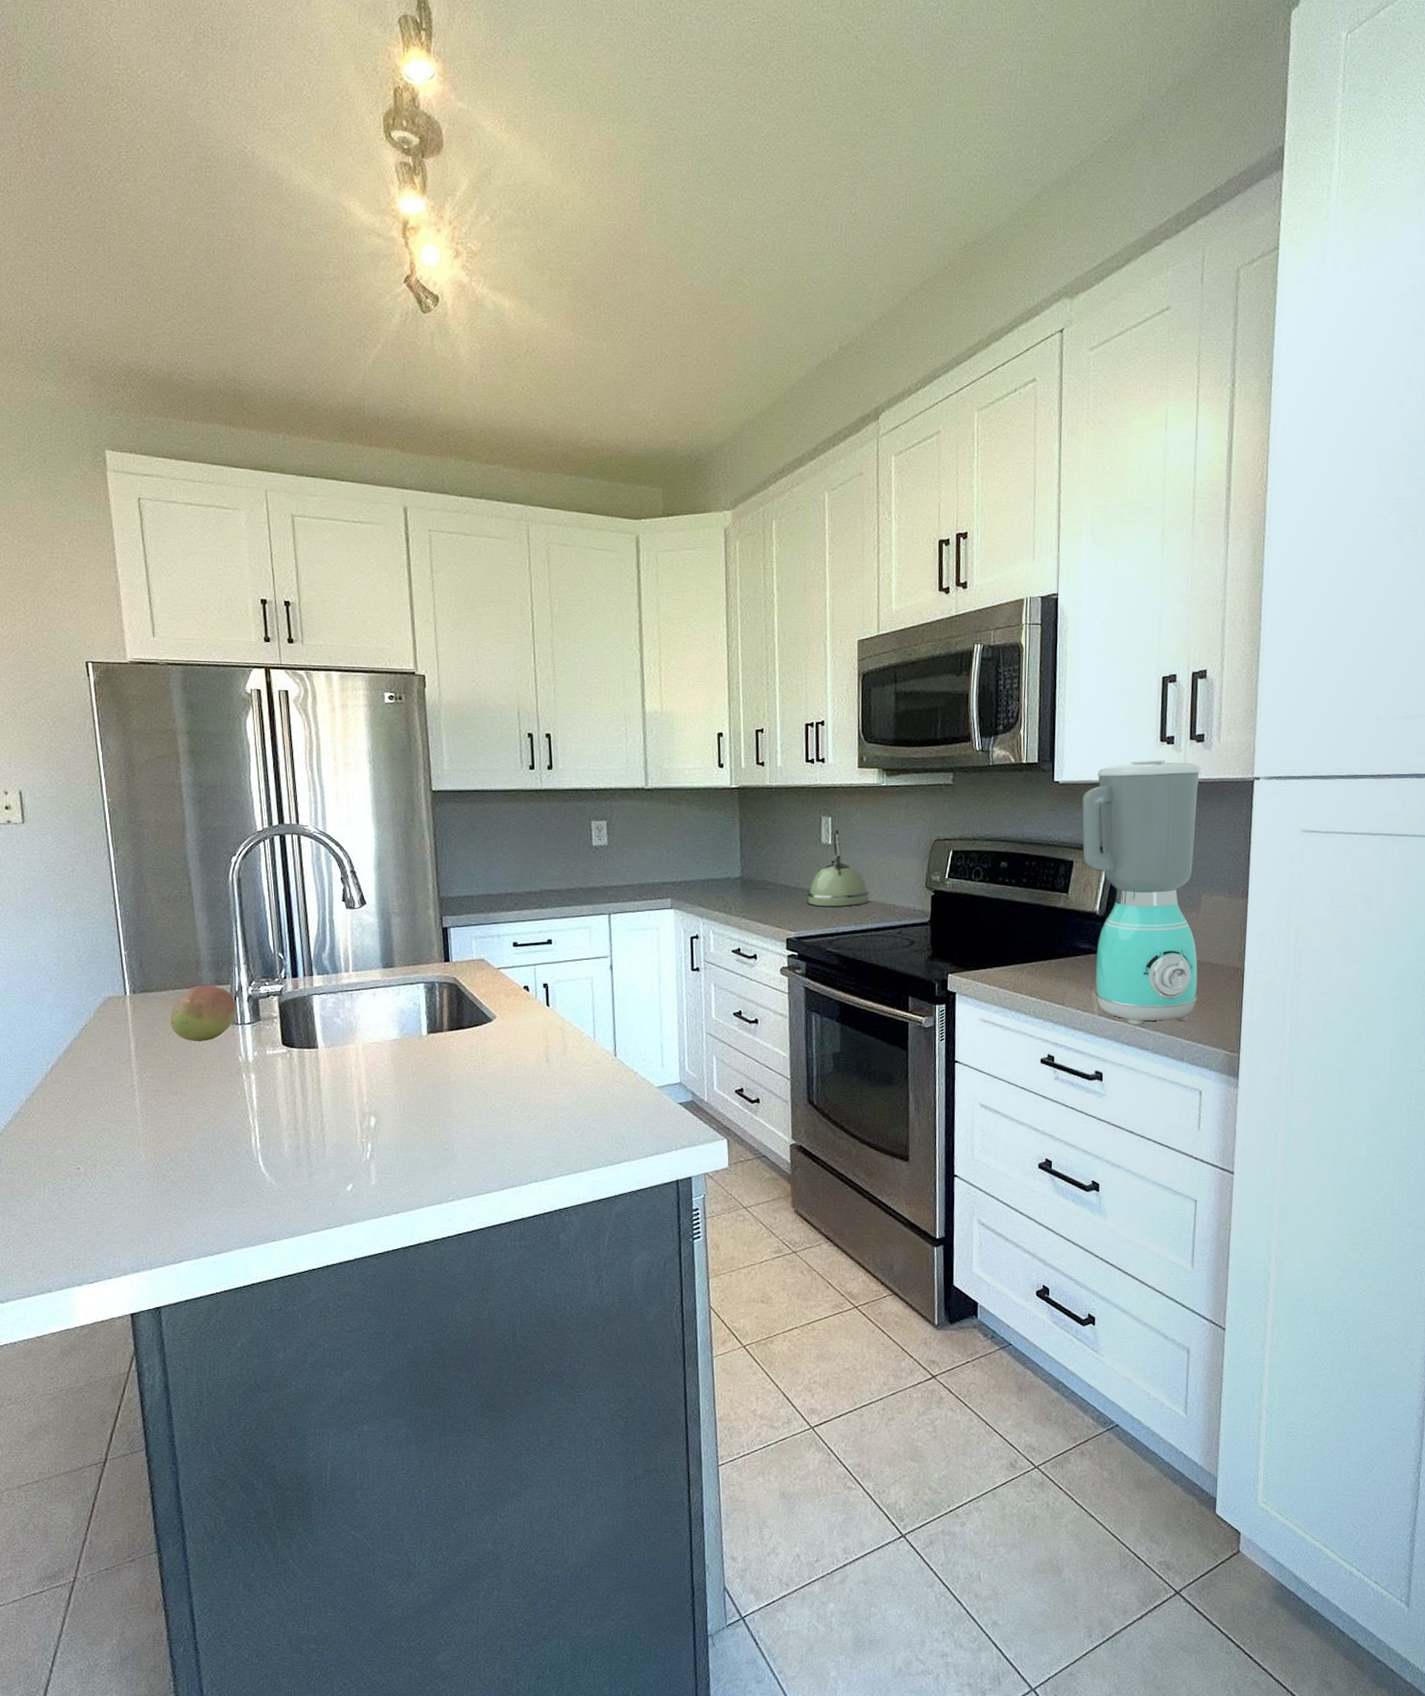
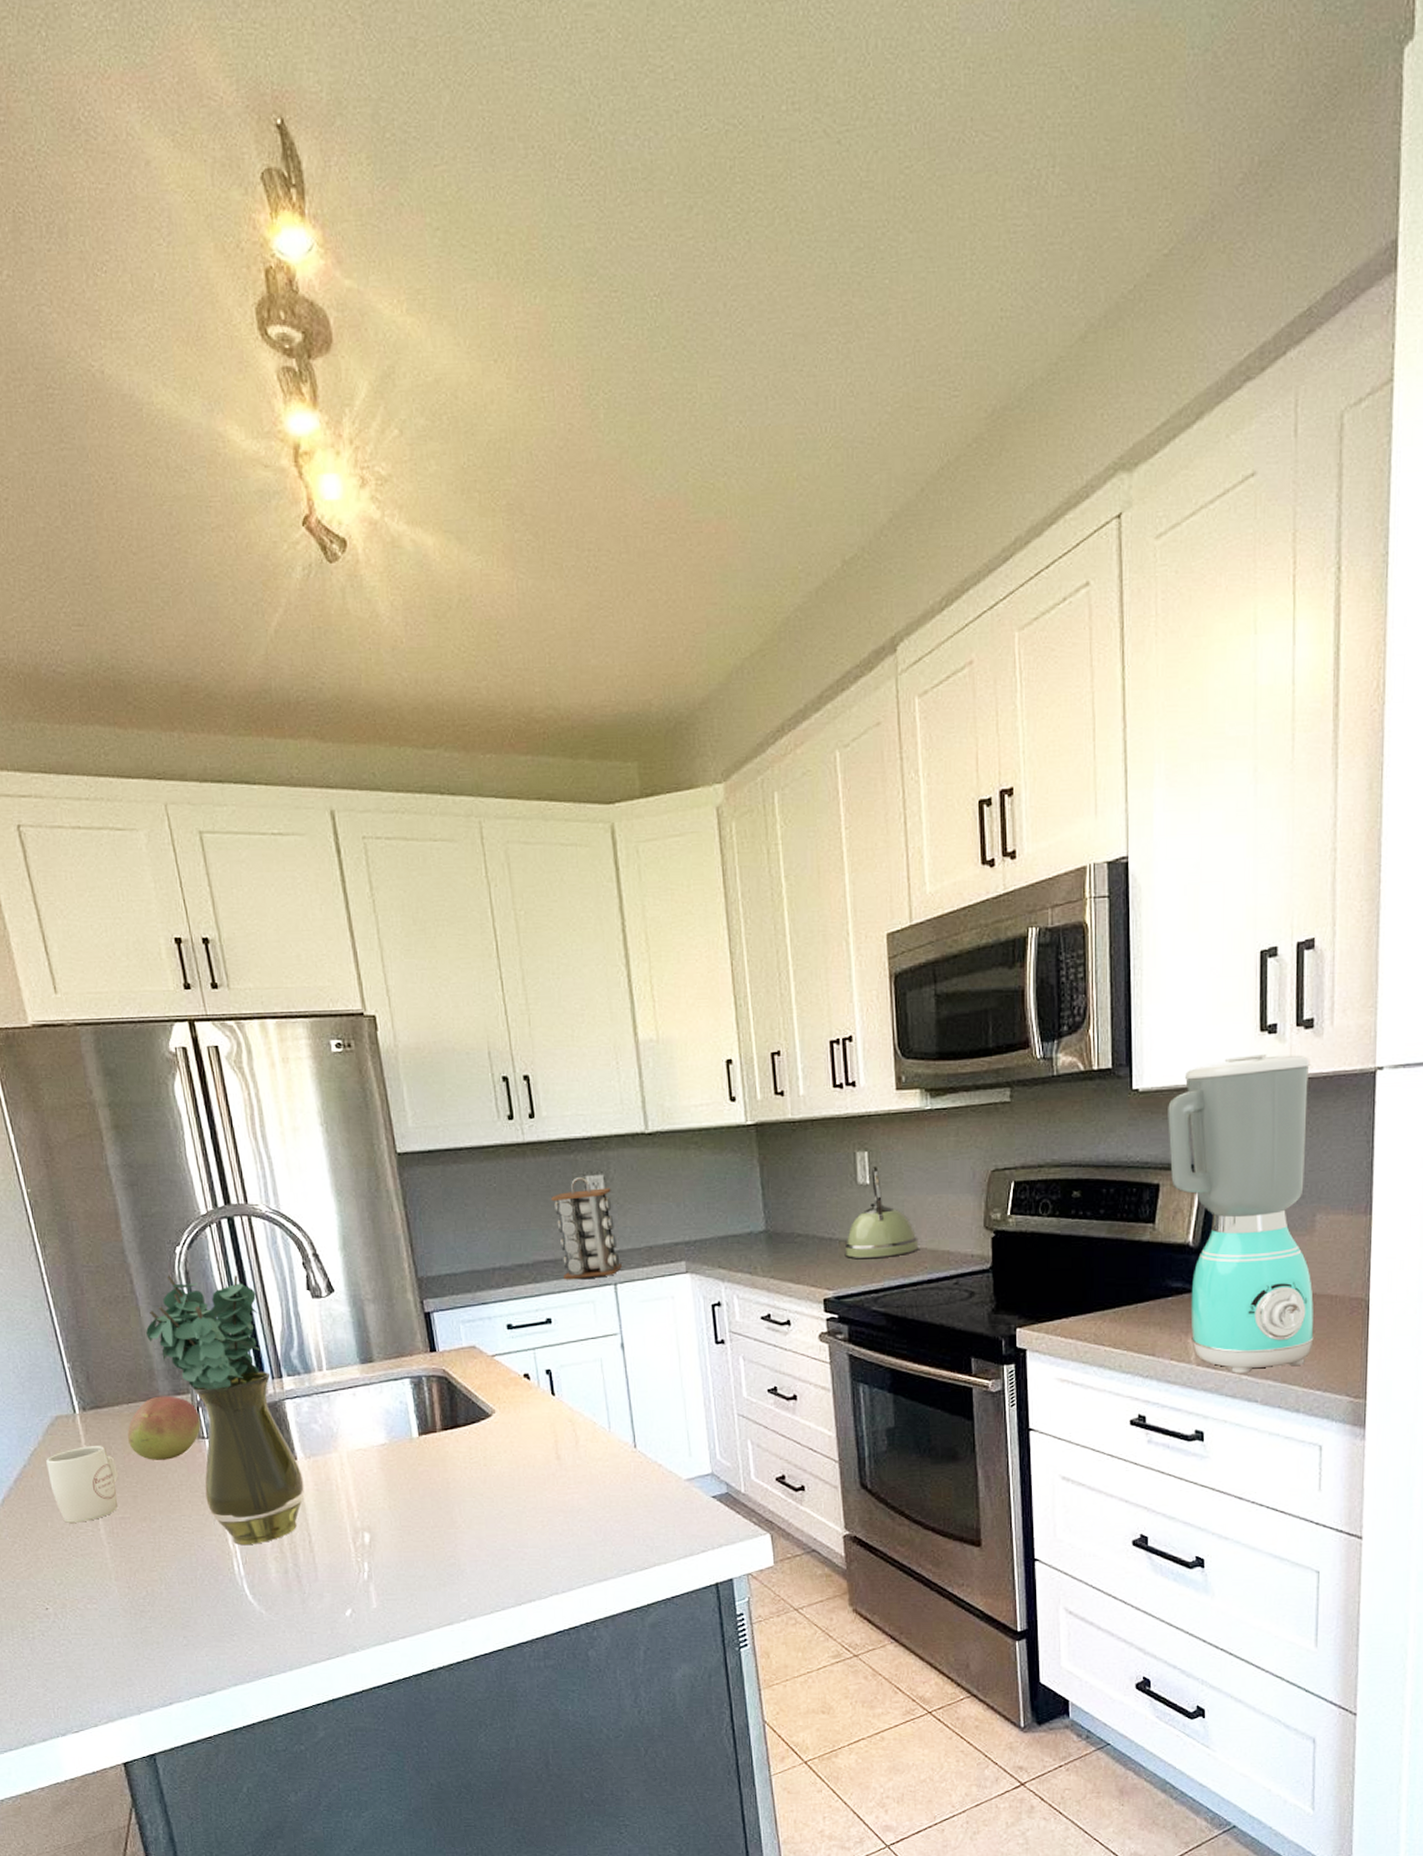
mug: none [95,1025,157,1092] -> present [46,1446,118,1523]
vase: none [198,881,322,1121] -> present [146,1275,305,1545]
spice rack: none [561,822,616,909] -> present [551,1177,622,1280]

